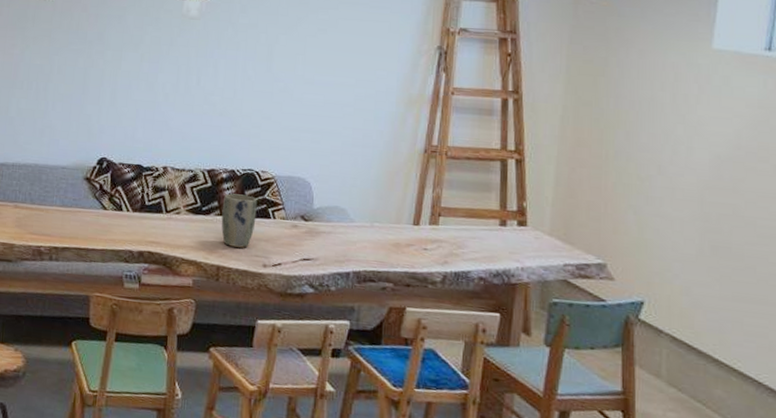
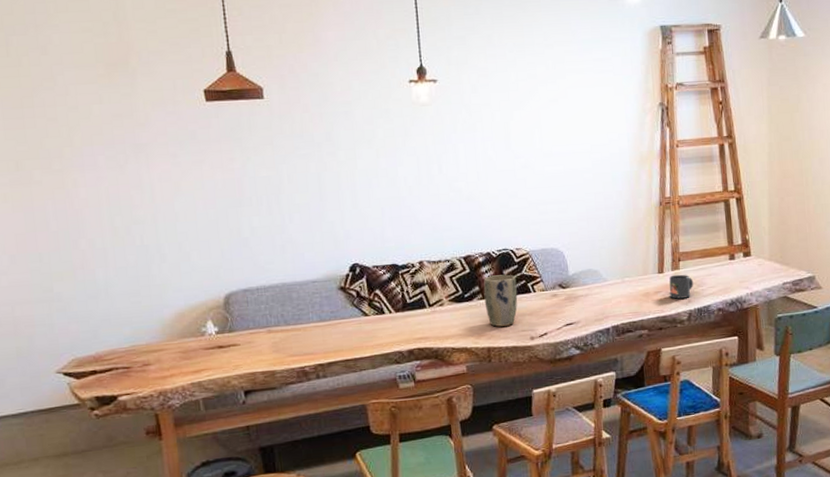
mug: none [423,229,454,258] -> present [669,274,694,299]

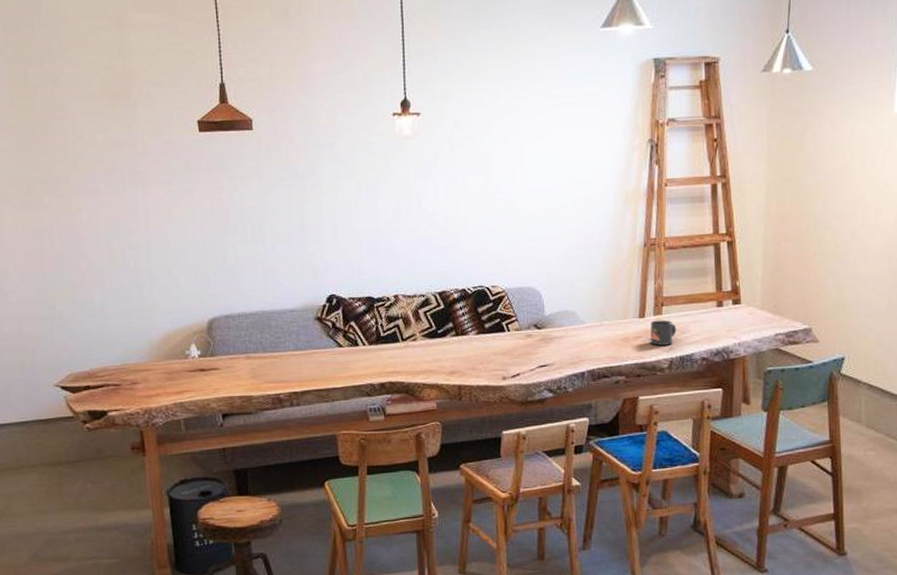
plant pot: present [483,274,518,327] -> none [457,312,491,365]

